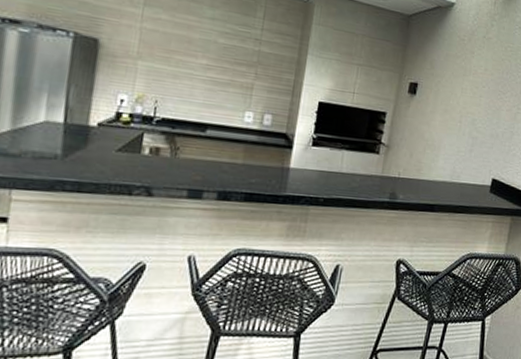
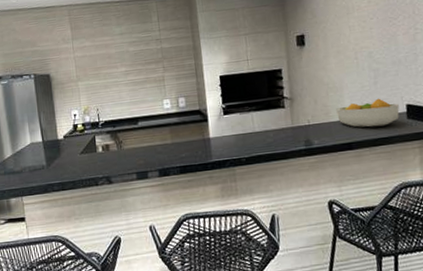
fruit bowl: none [428,165,486,195] -> present [336,98,399,128]

